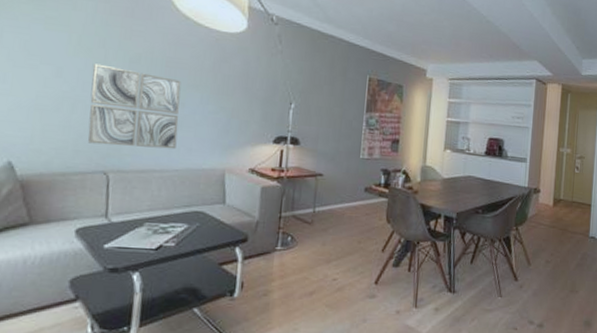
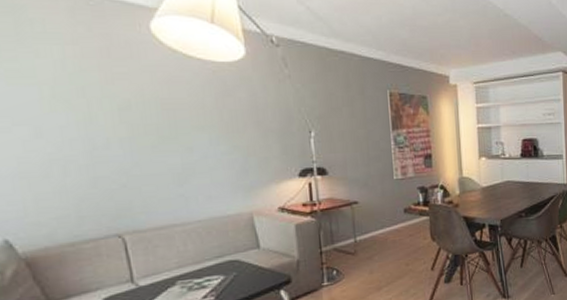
wall art: present [87,63,181,150] -> none [75,117,194,207]

